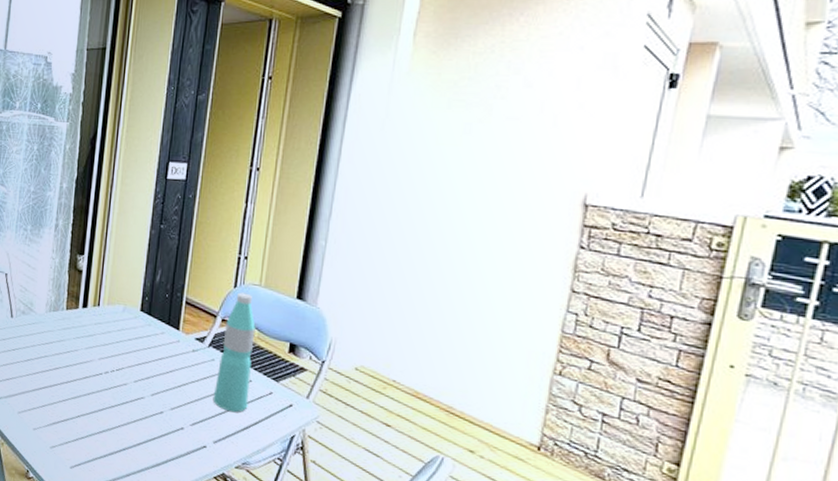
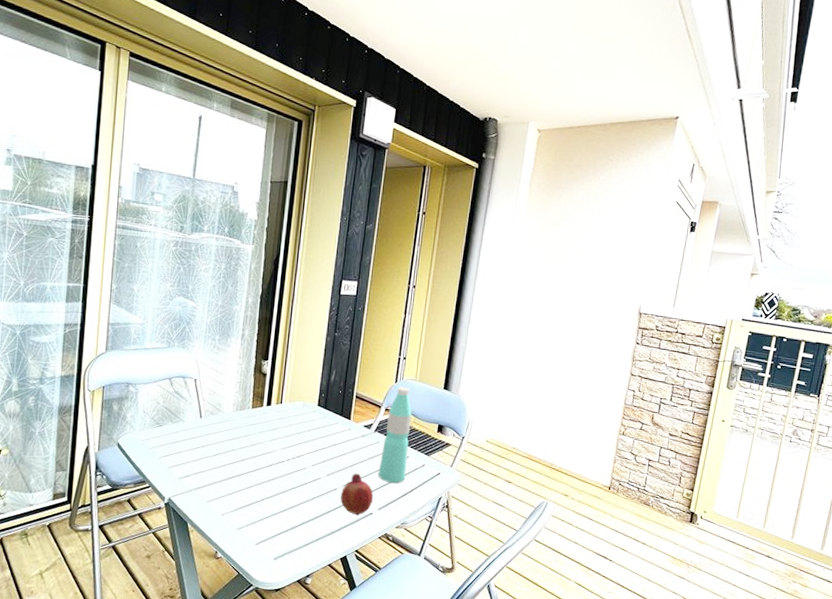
fruit: none [168,395,208,448] -> present [341,473,374,516]

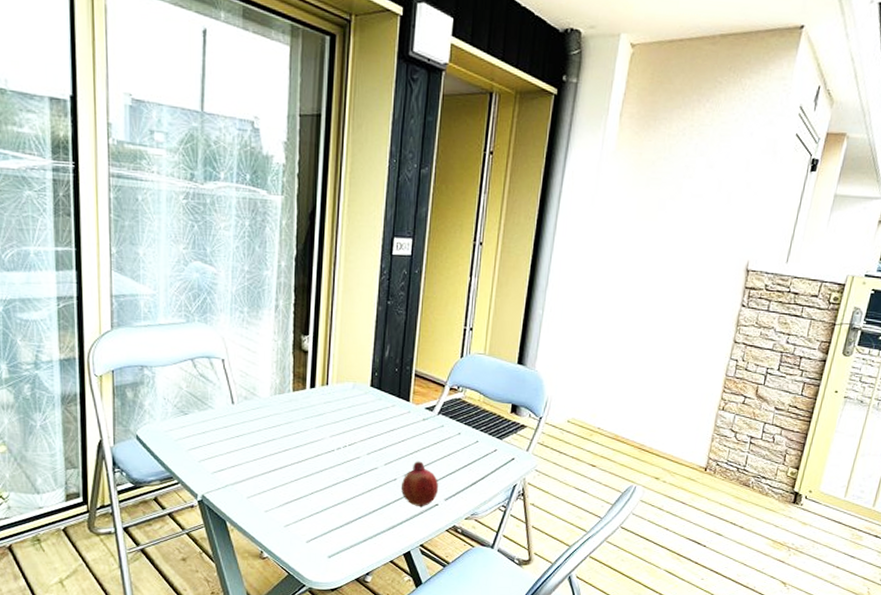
water bottle: present [378,386,412,484] -> none [443,362,481,471]

